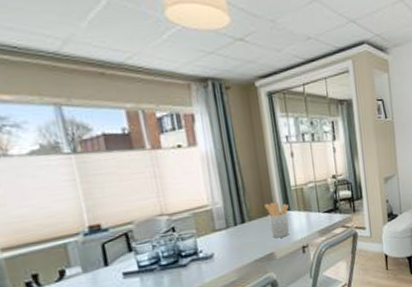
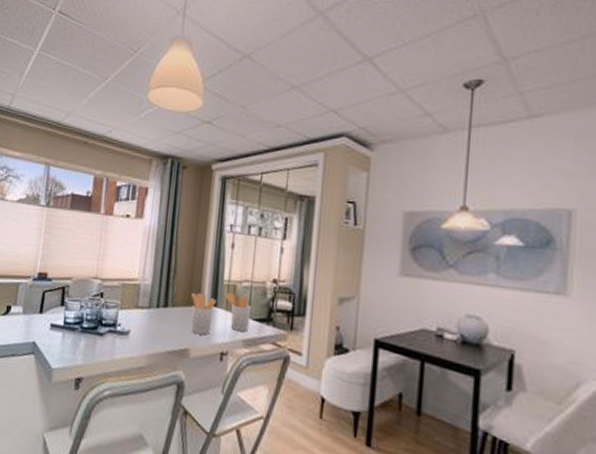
utensil holder: none [294,194,321,226] -> present [224,292,252,332]

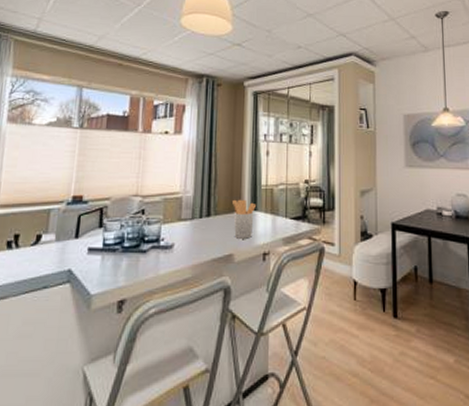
utensil holder: present [224,292,252,332] -> none [263,195,288,231]

